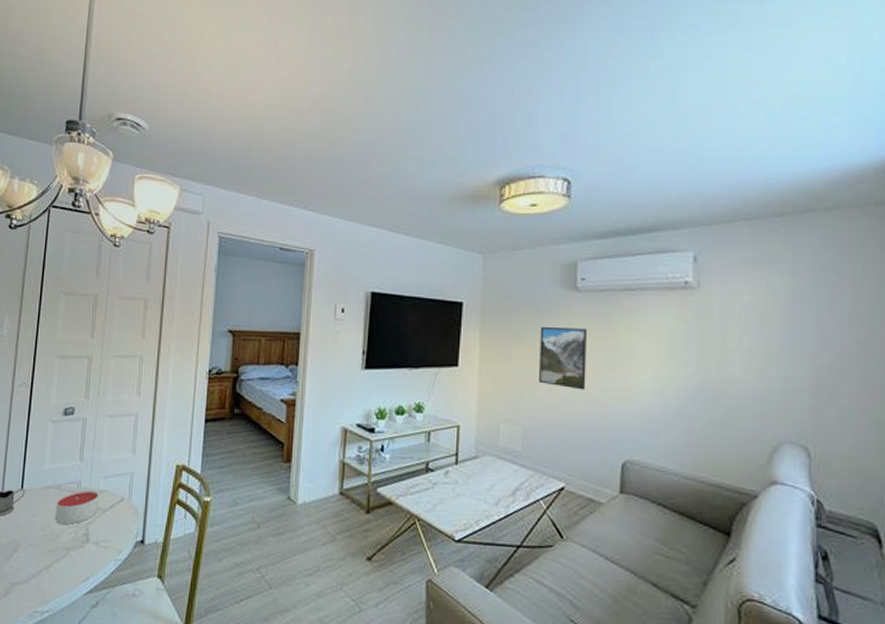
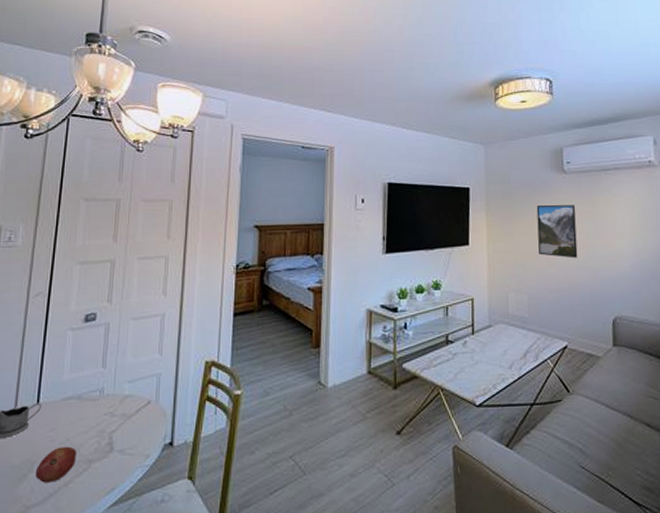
fruit: none [19,532,57,564] -> present [35,446,77,483]
candle: present [55,490,99,524] -> none [75,397,123,435]

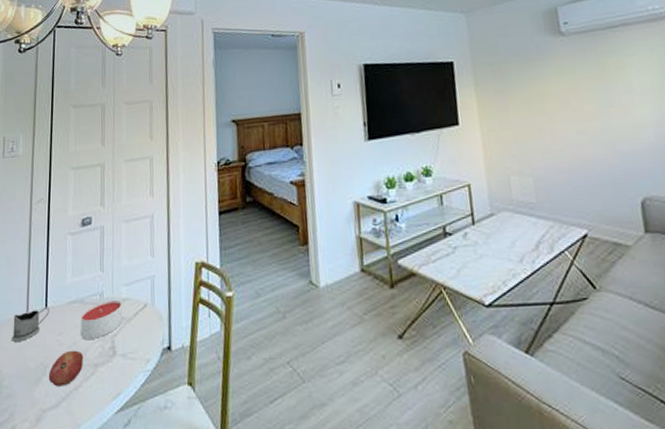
candle: none [75,397,123,435] -> present [80,300,122,339]
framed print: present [536,204,578,258] -> none [532,70,590,132]

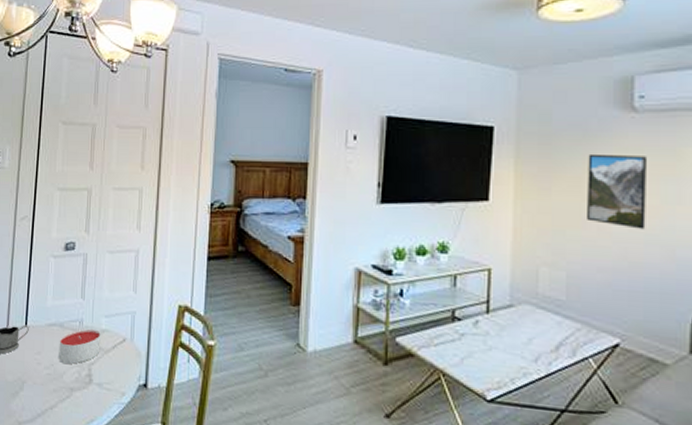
fruit: present [48,350,84,387] -> none [25,370,61,404]
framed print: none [532,70,590,132] -> present [585,153,648,230]

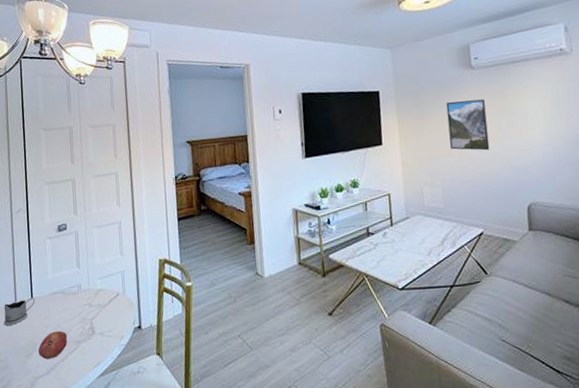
fruit: none [25,370,61,404] -> present [38,331,68,359]
candle: present [59,329,101,364] -> none [62,291,99,322]

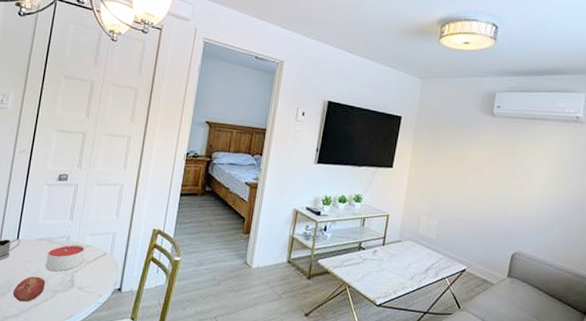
candle: none [62,291,99,322] -> present [45,244,85,271]
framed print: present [446,99,490,151] -> none [454,141,498,195]

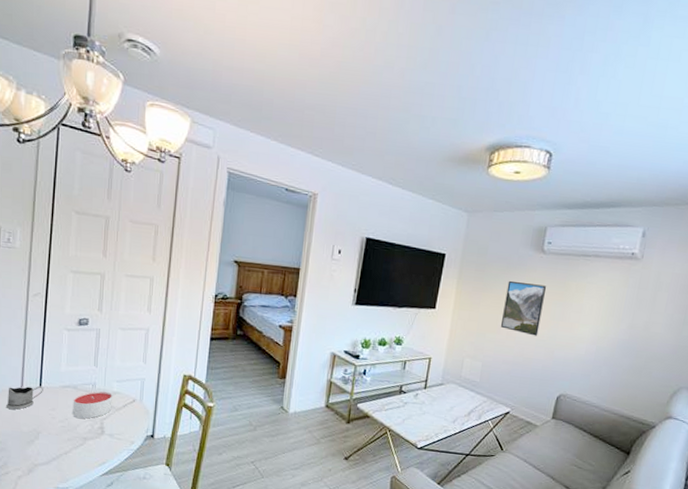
fruit: present [12,276,46,302] -> none [40,423,75,450]
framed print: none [454,141,498,195] -> present [500,280,547,336]

